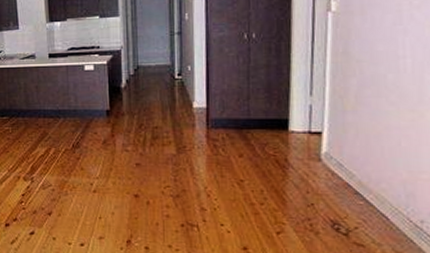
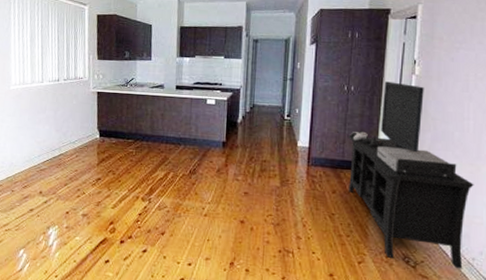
media console: none [252,23,417,234] -> present [347,81,474,270]

